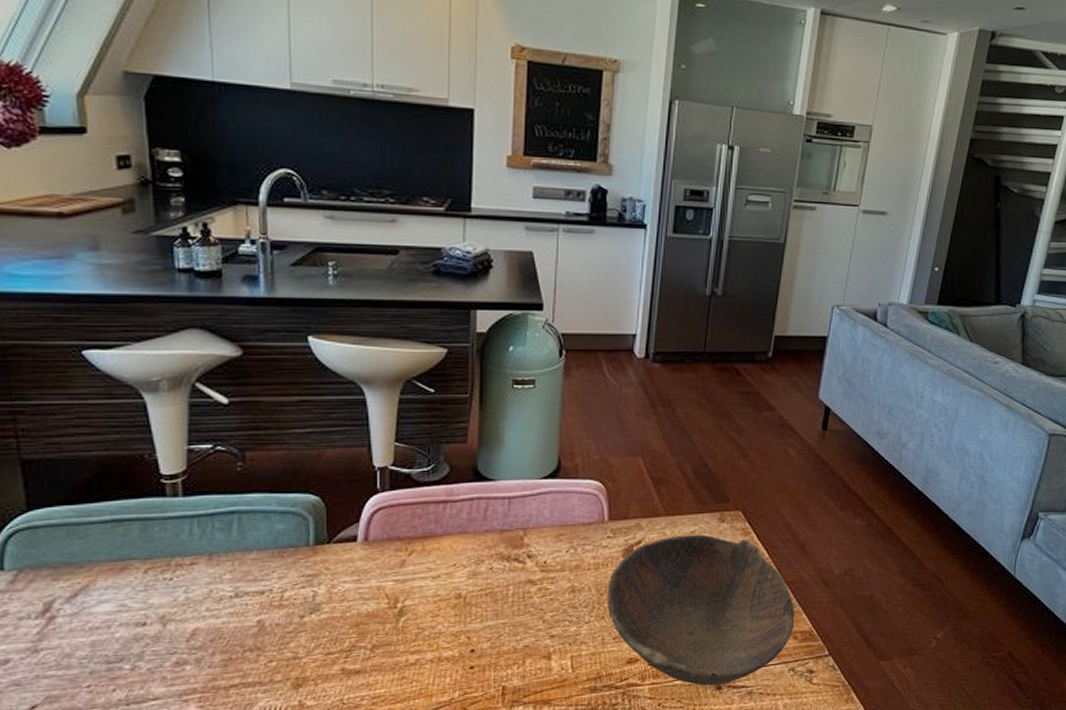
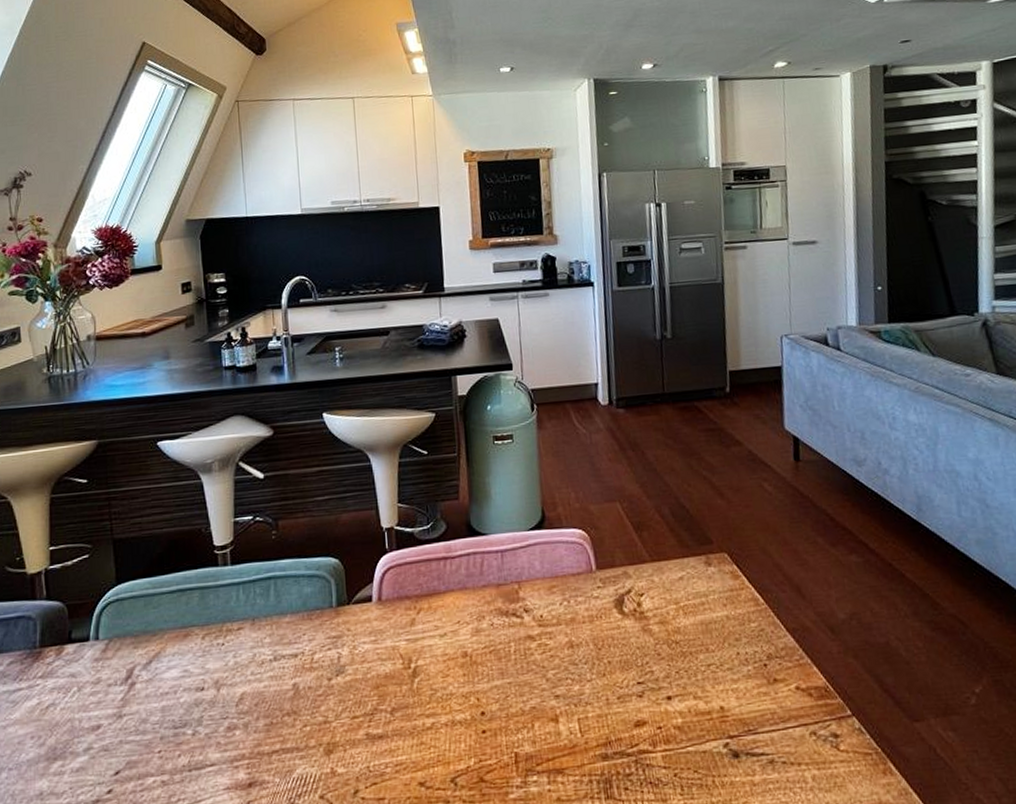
bowl: present [607,534,795,687] -> none [604,580,807,754]

